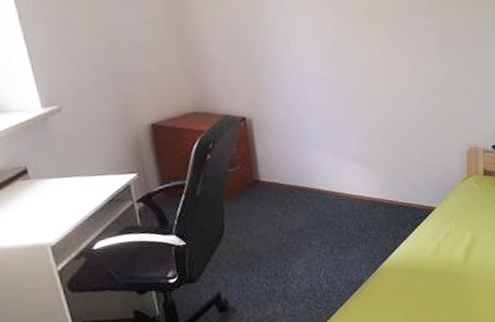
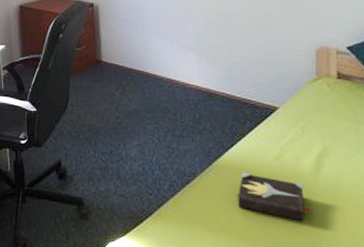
hardback book: none [400,270,463,305] -> present [236,172,312,222]

